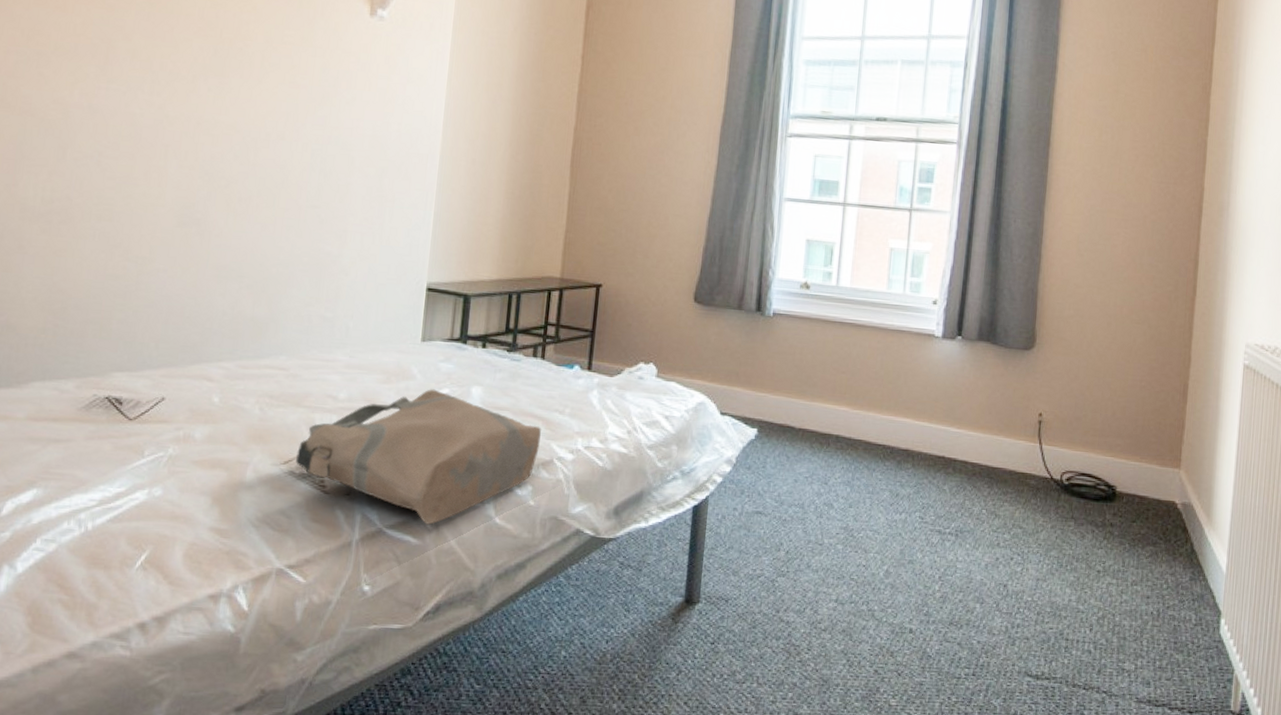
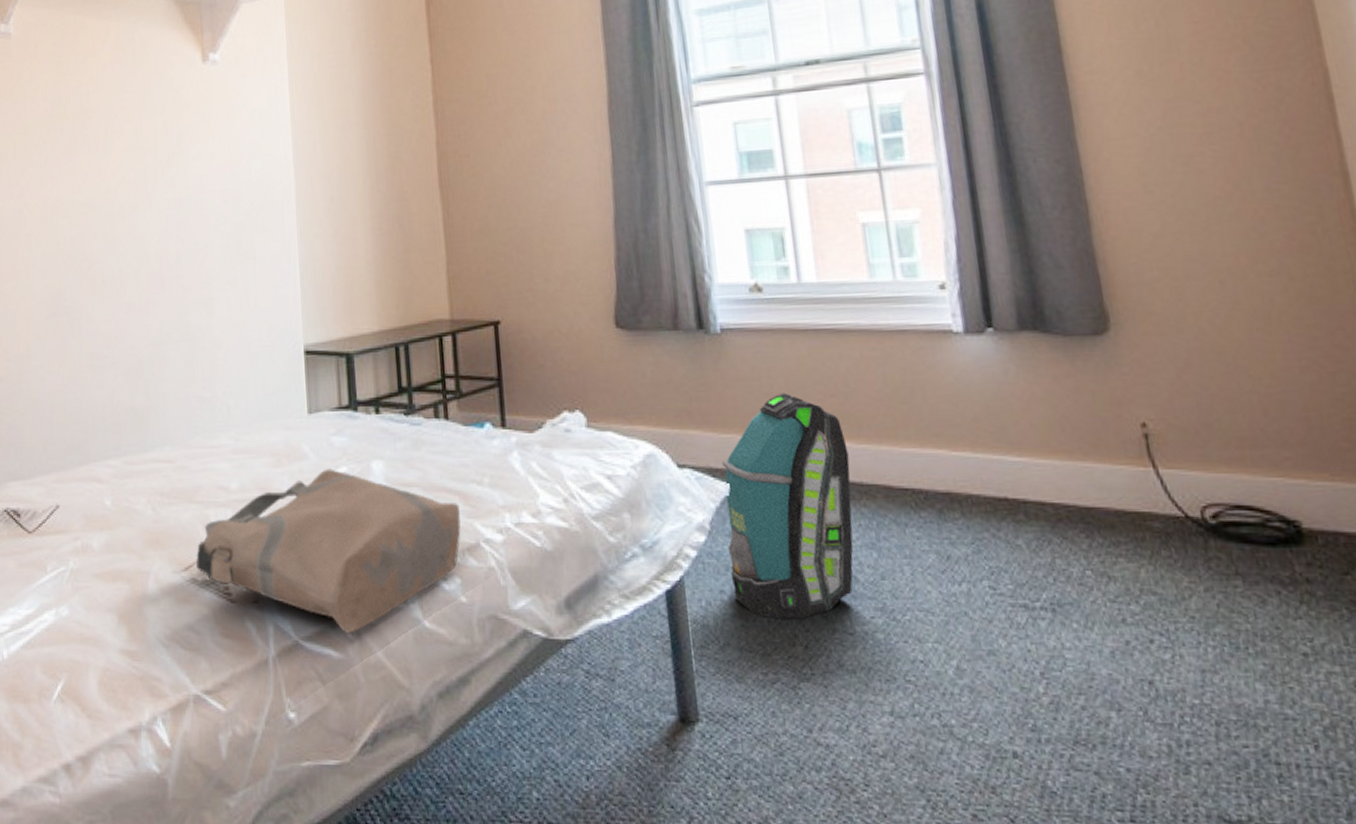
backpack: none [743,366,846,532] -> present [722,393,854,619]

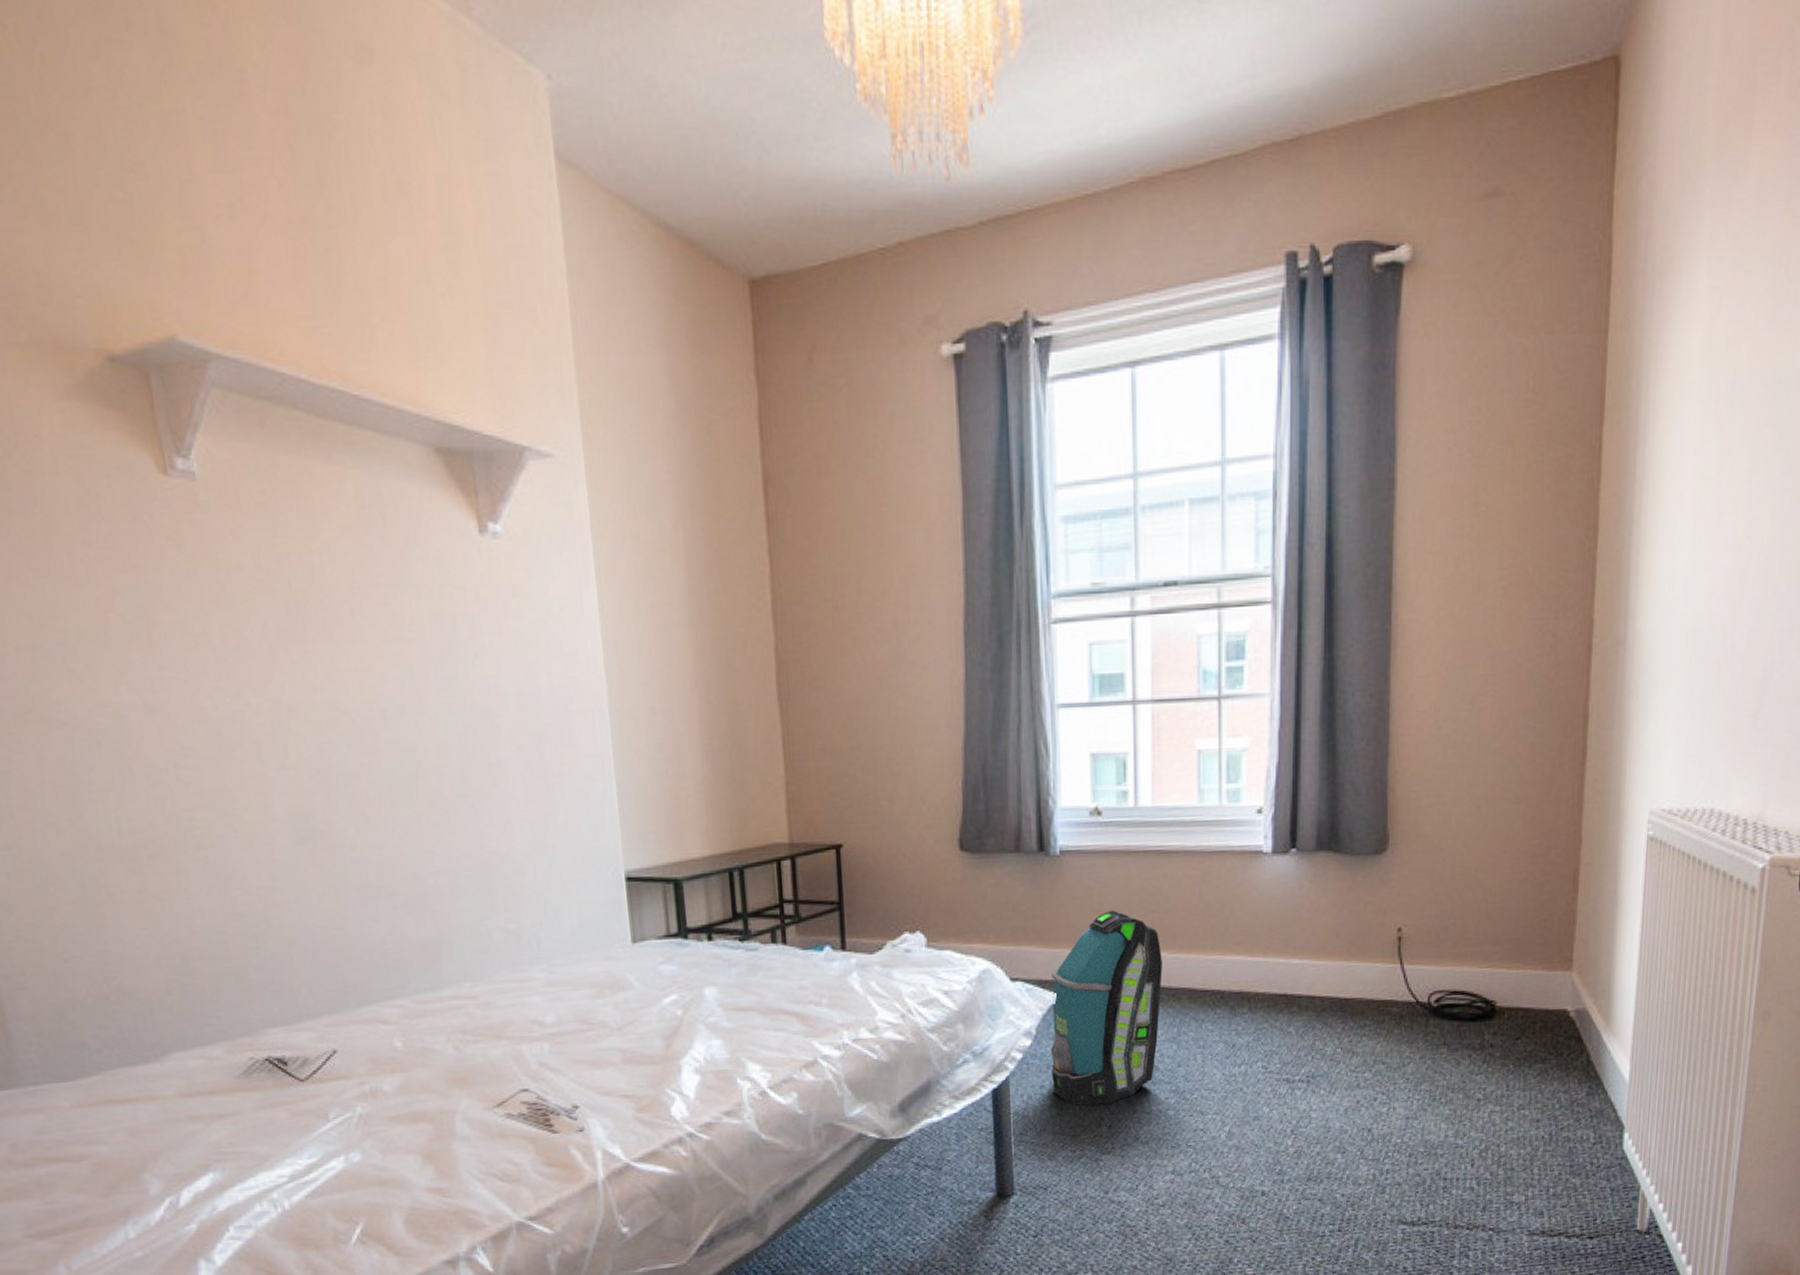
tote bag: present [196,468,461,634] -> none [510,997,799,1152]

